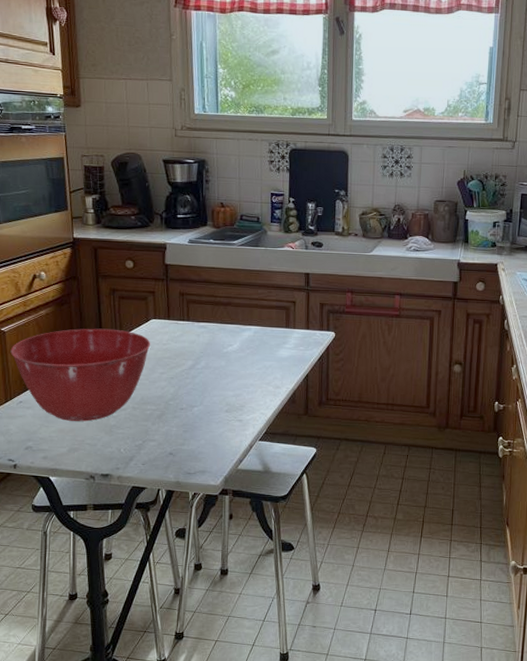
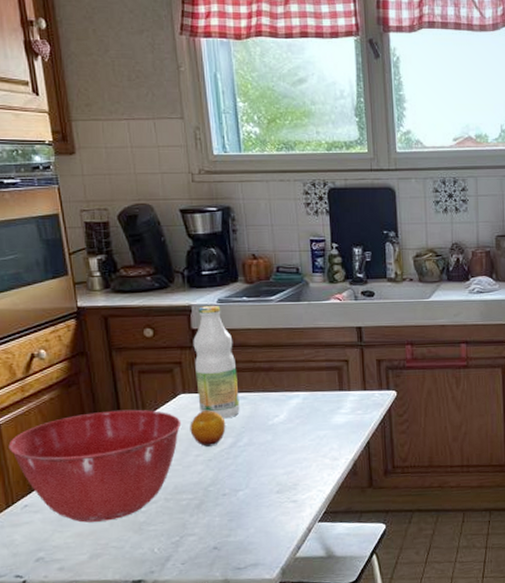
fruit: none [157,334,188,366] -> present [190,410,226,447]
bottle: none [165,245,201,344] -> present [193,306,240,419]

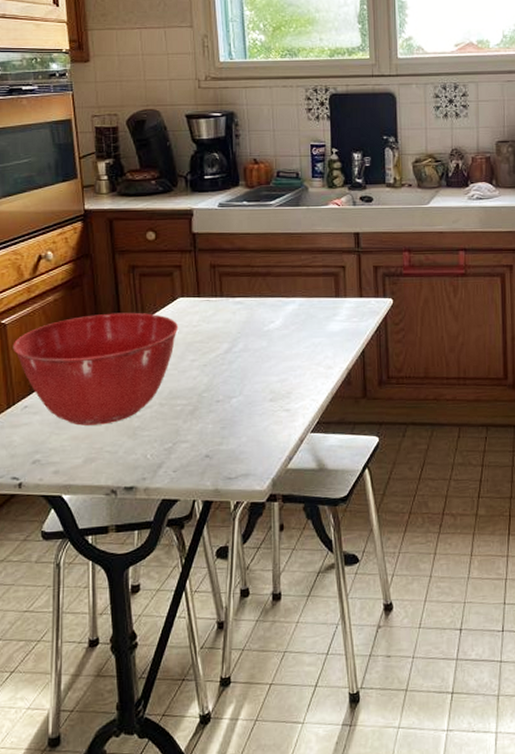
fruit: present [190,410,226,447] -> none [187,314,222,352]
bottle: present [193,306,240,419] -> none [193,210,236,324]

